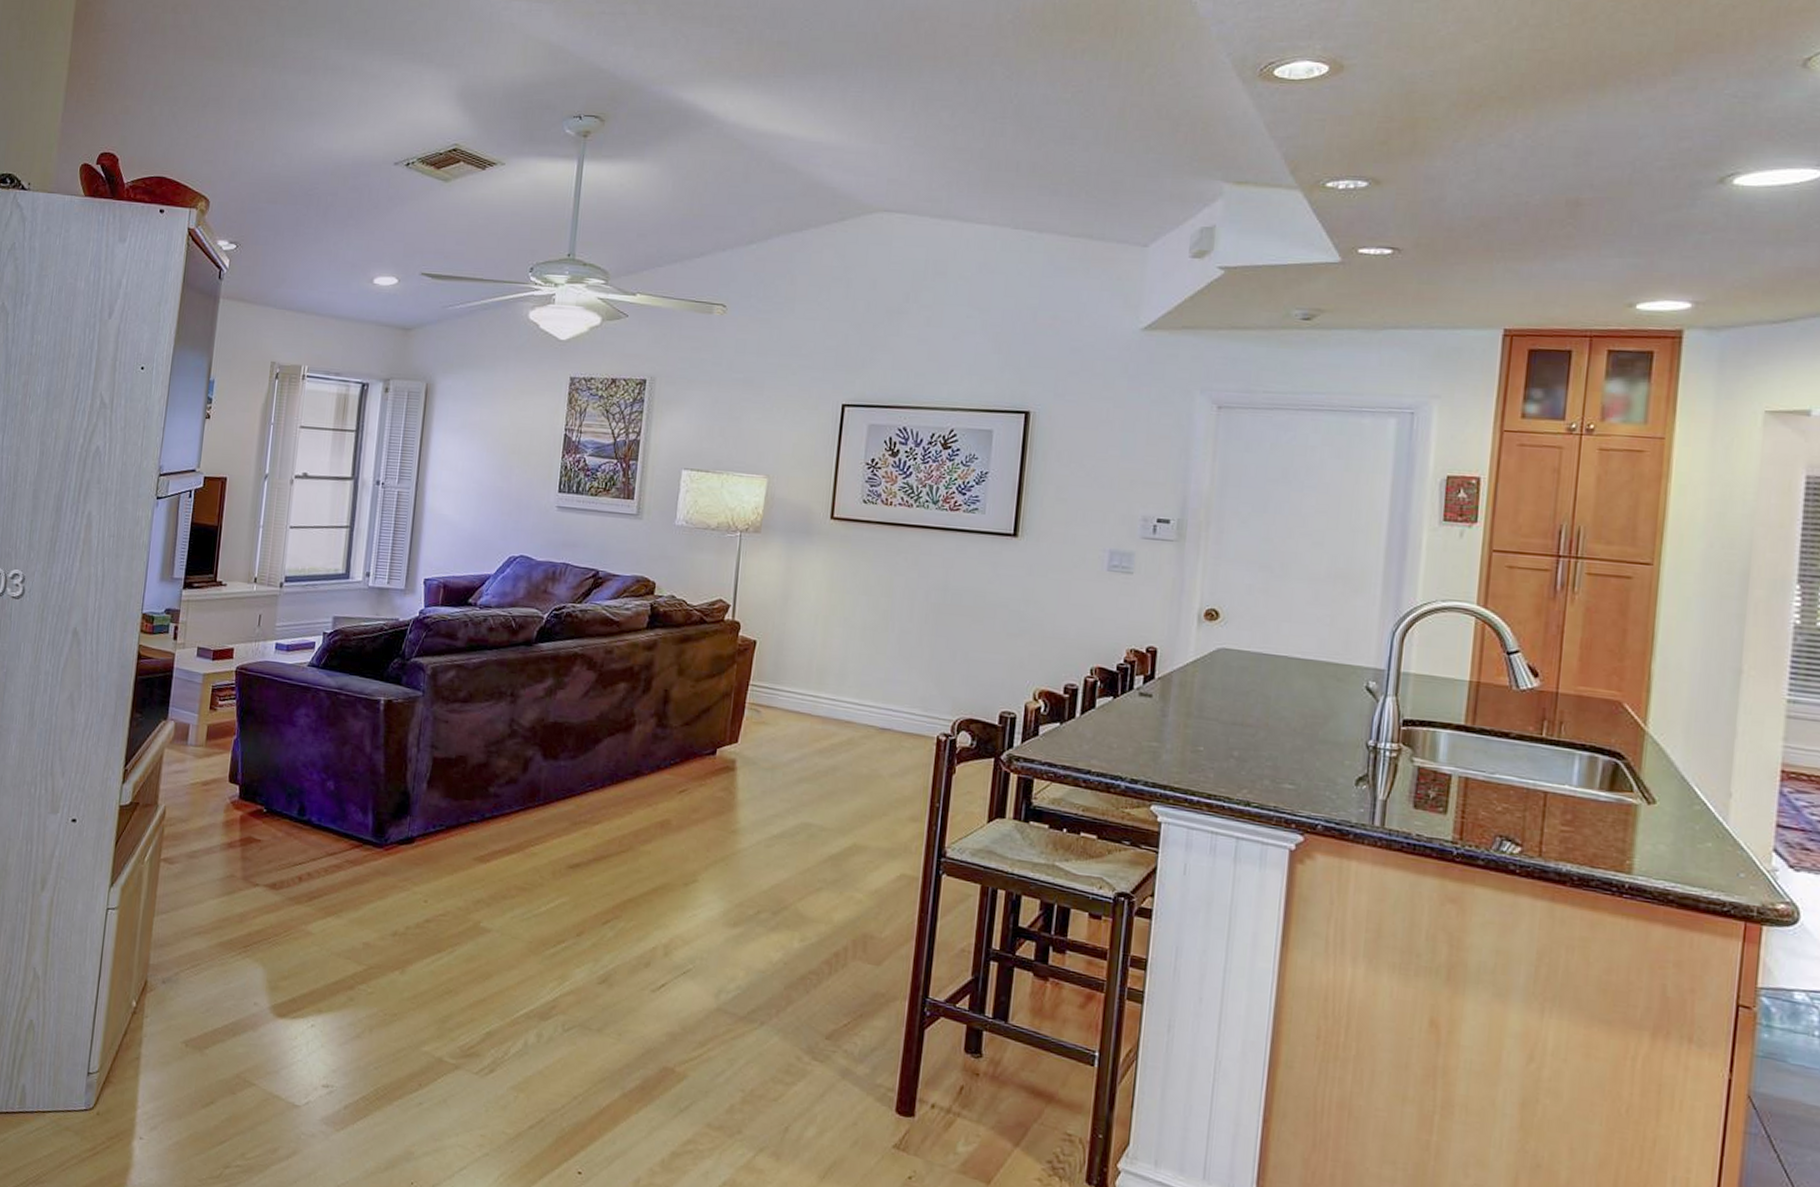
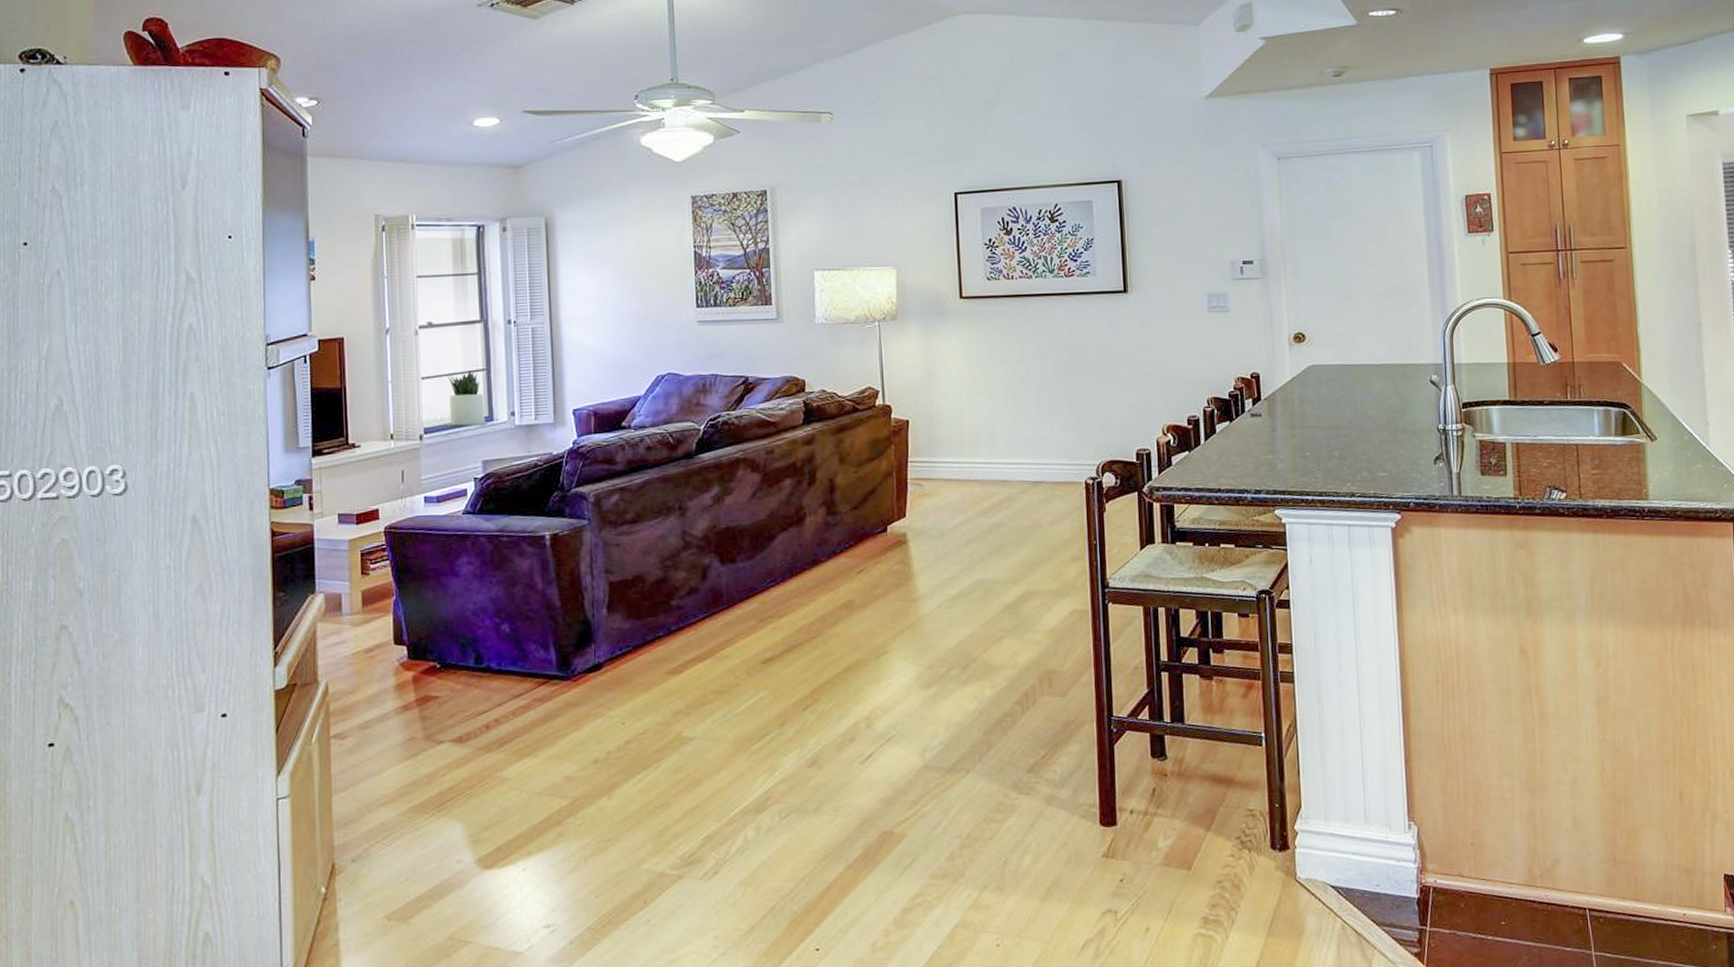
planter: none [307,525,345,583] -> present [447,371,489,428]

